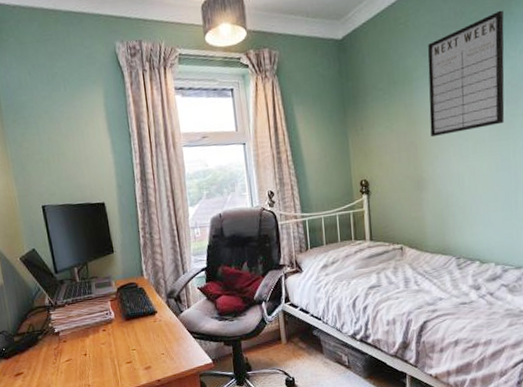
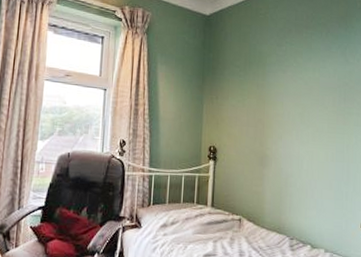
writing board: present [427,10,505,138] -> none [277,22,346,119]

